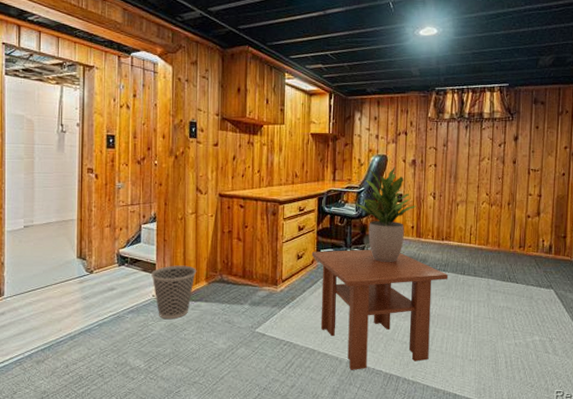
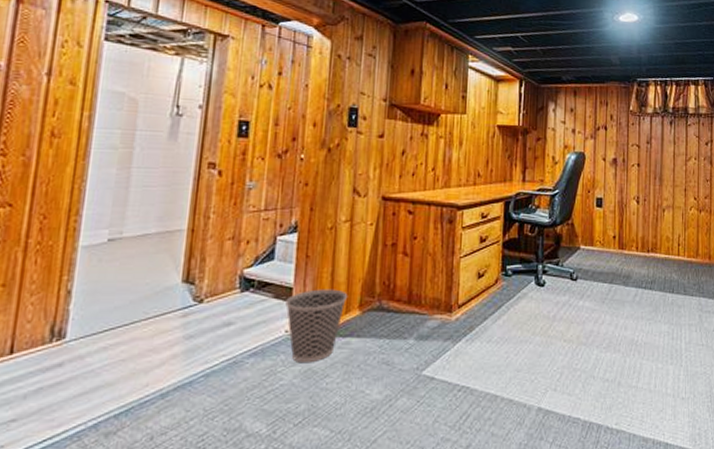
coffee table: present [311,249,449,370] -> none [495,264,656,420]
potted plant: present [356,166,417,263] -> none [549,165,619,281]

